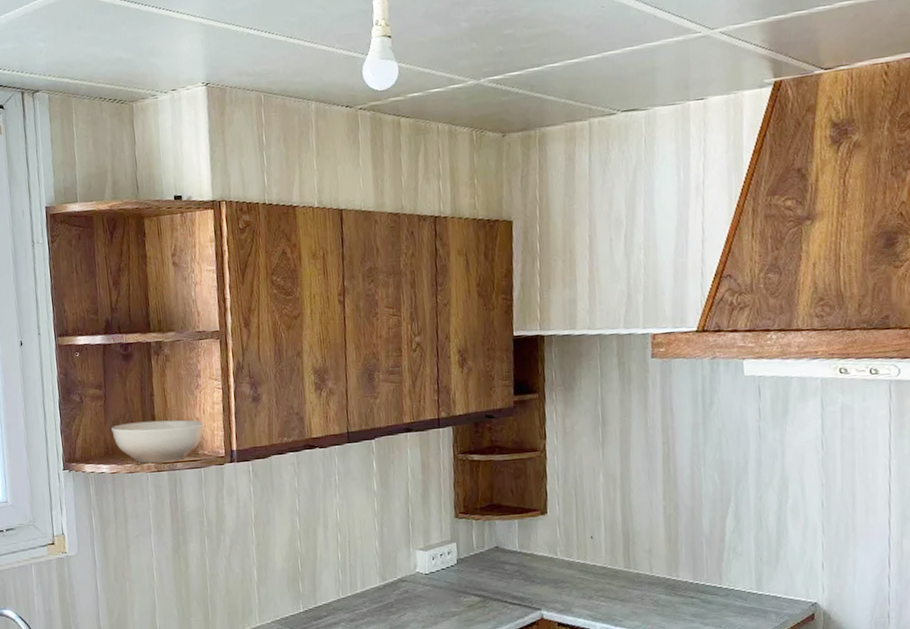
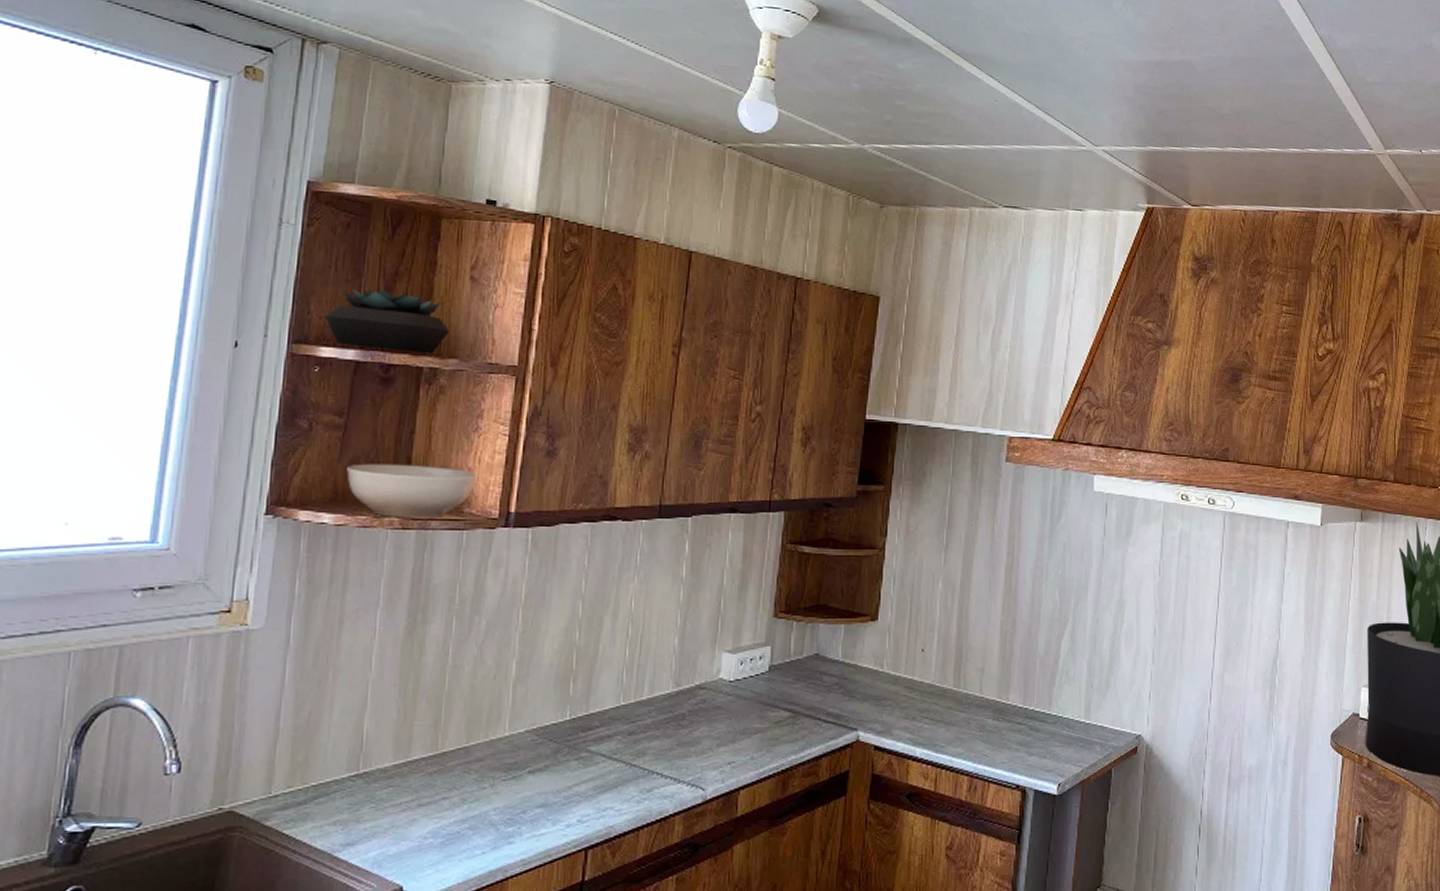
succulent plant: none [76,283,165,333] -> present [325,288,450,355]

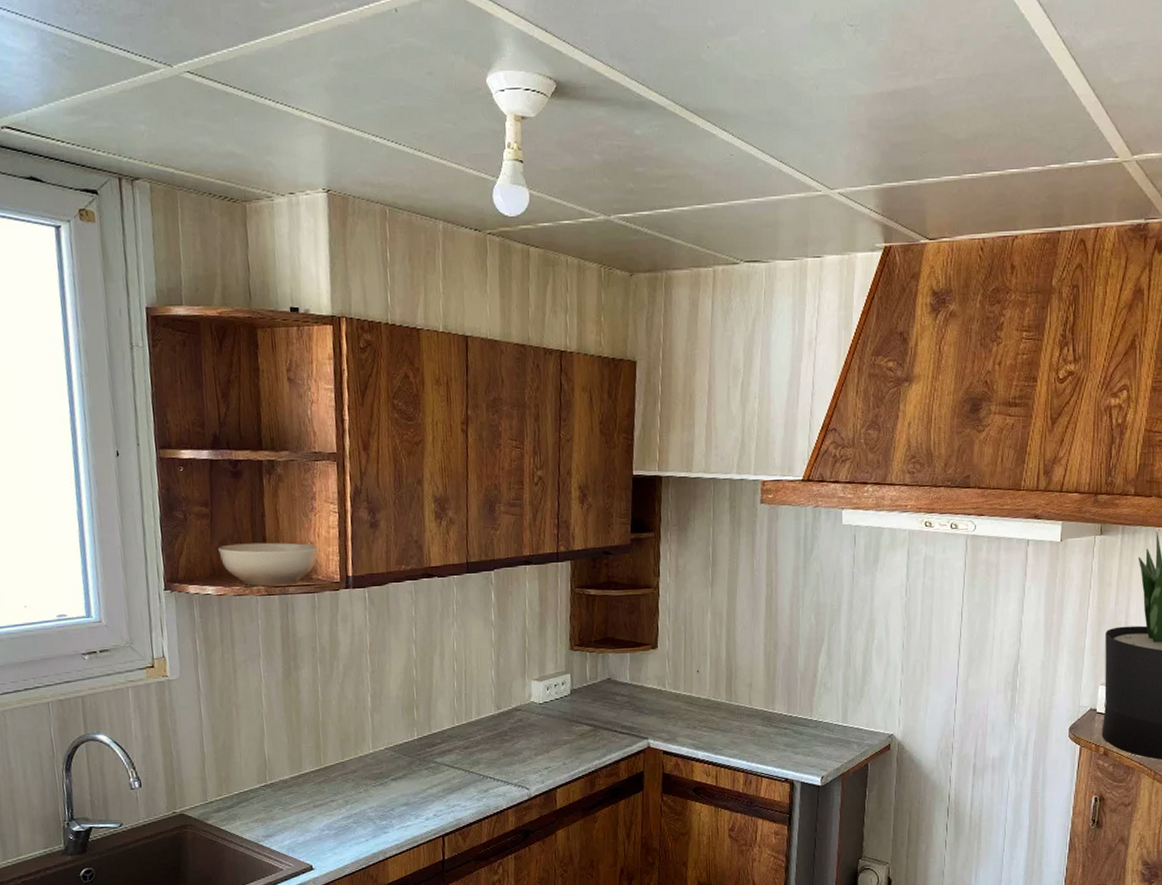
succulent plant: present [325,288,450,355] -> none [180,395,278,449]

